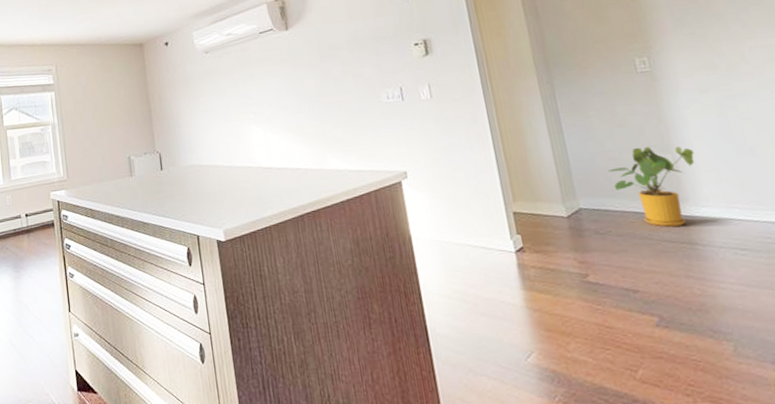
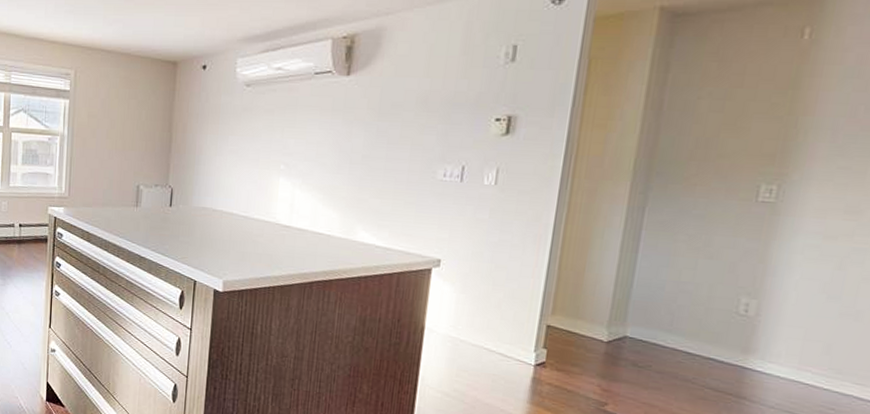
house plant: present [607,146,695,227] -> none [673,284,787,377]

